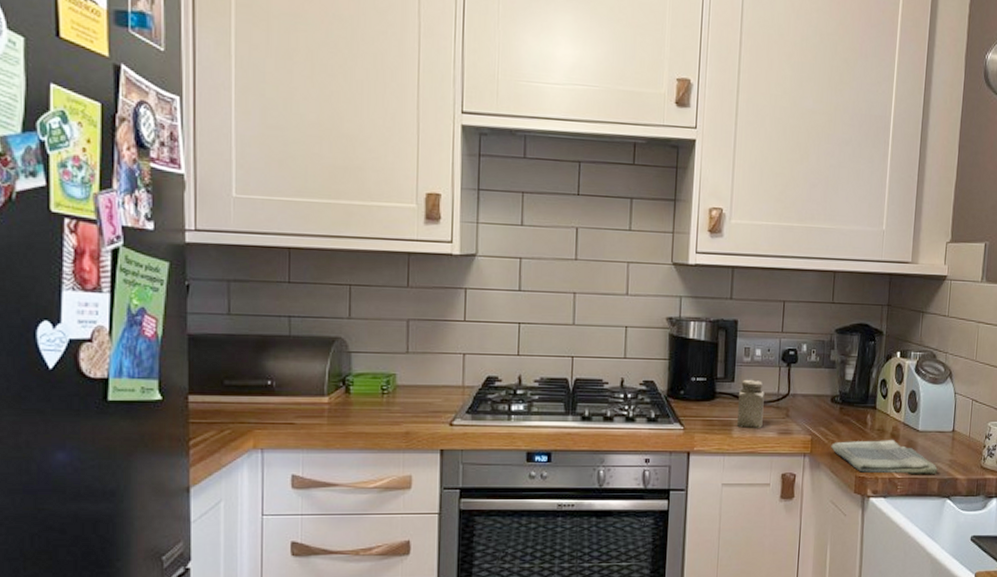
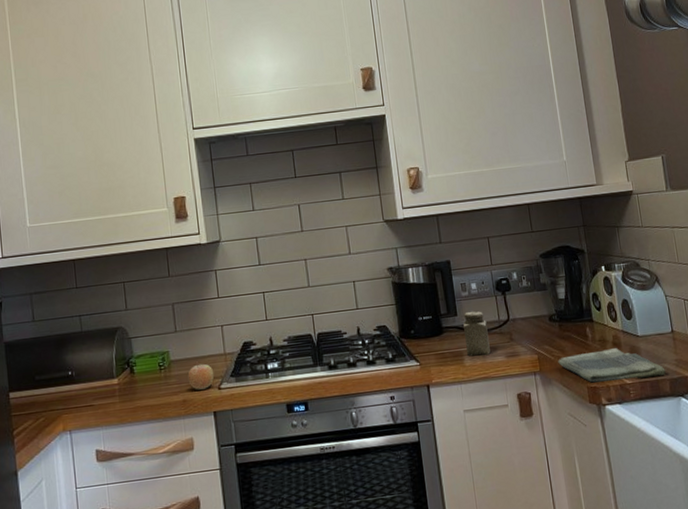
fruit: none [415,391,447,423] -> present [187,361,214,390]

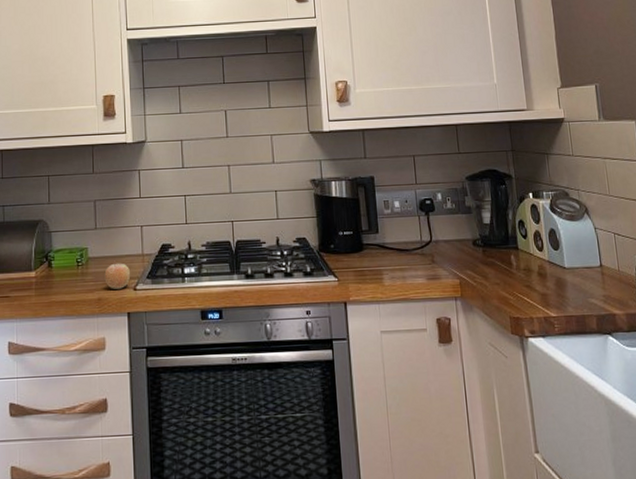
salt shaker: present [463,311,491,356] -> none [384,229,411,276]
dish towel: present [558,348,666,383] -> none [480,279,593,313]

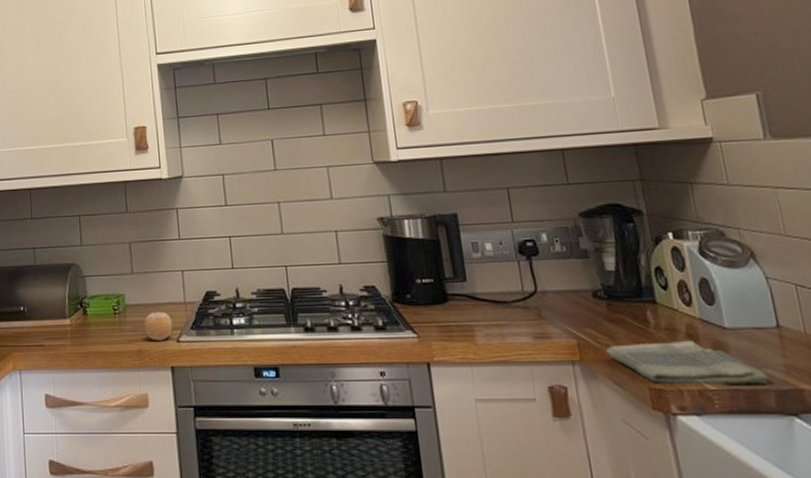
dish towel: none [480,279,593,313] -> present [606,341,769,385]

